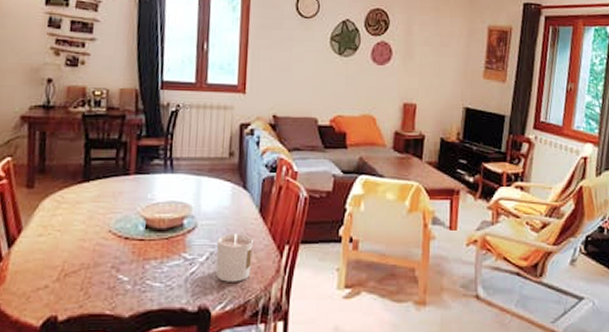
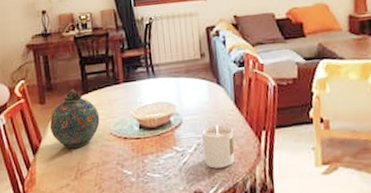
snuff bottle: none [34,174,99,245] -> present [49,89,100,149]

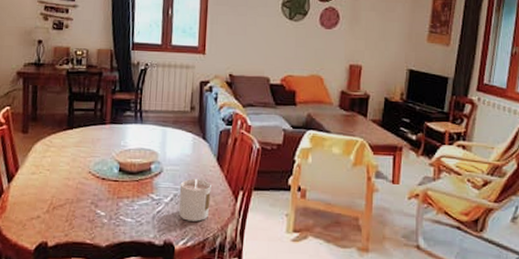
snuff bottle: present [49,89,100,149] -> none [28,122,81,182]

